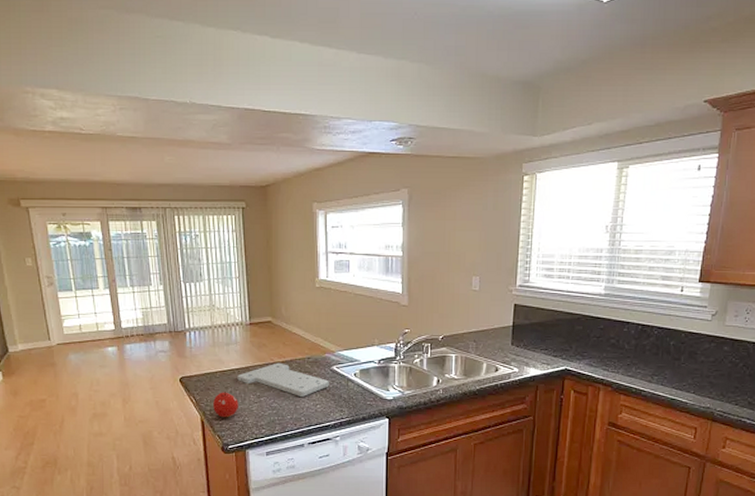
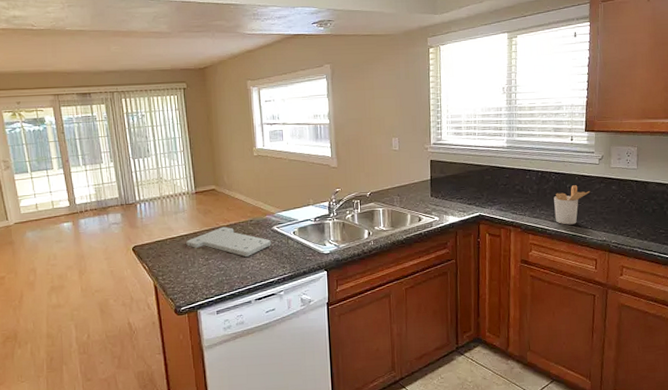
fruit: present [213,391,238,418] -> none [165,256,189,282]
utensil holder: none [652,343,698,387] -> present [554,185,591,225]

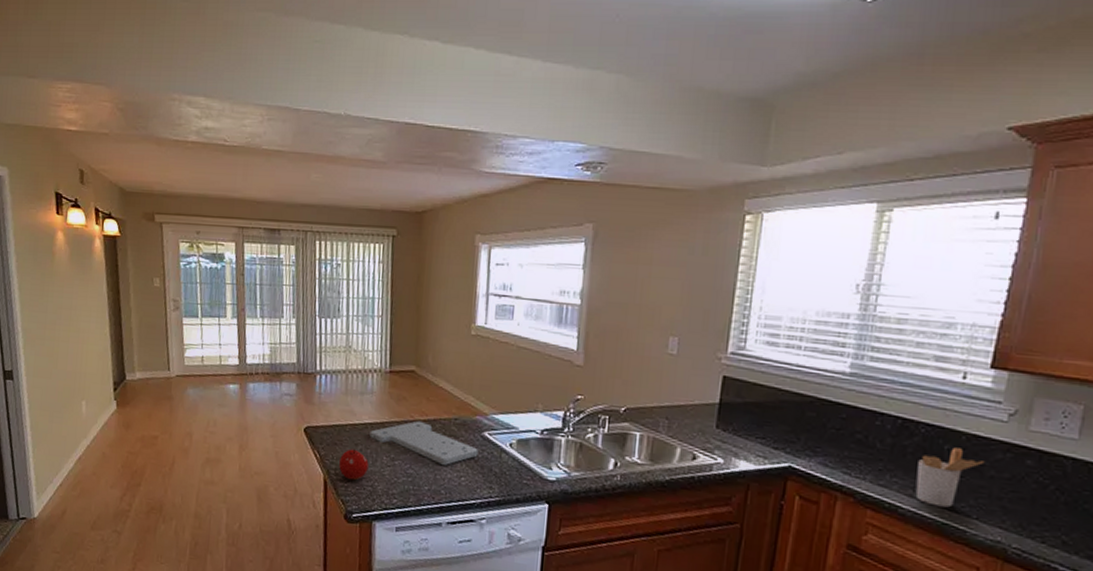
fruit: none [165,256,189,282] -> present [339,448,369,481]

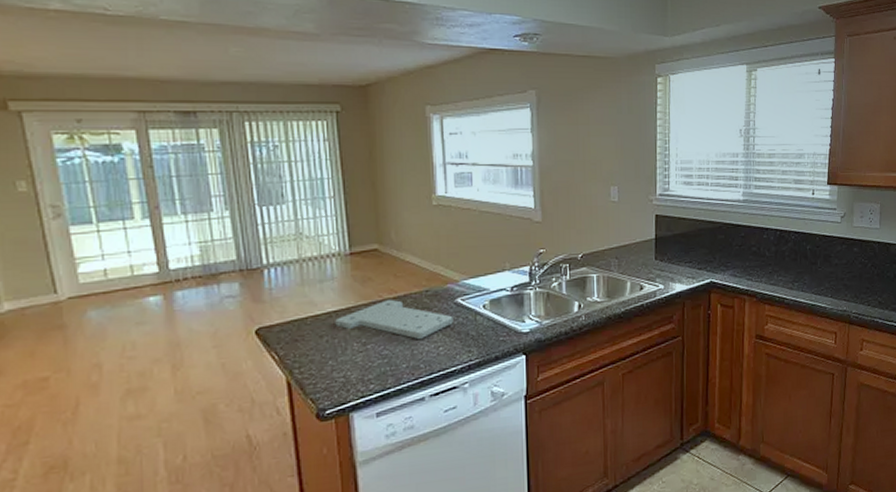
fruit: present [339,448,369,481] -> none [303,340,338,376]
utensil holder: present [915,447,986,508] -> none [793,246,832,293]

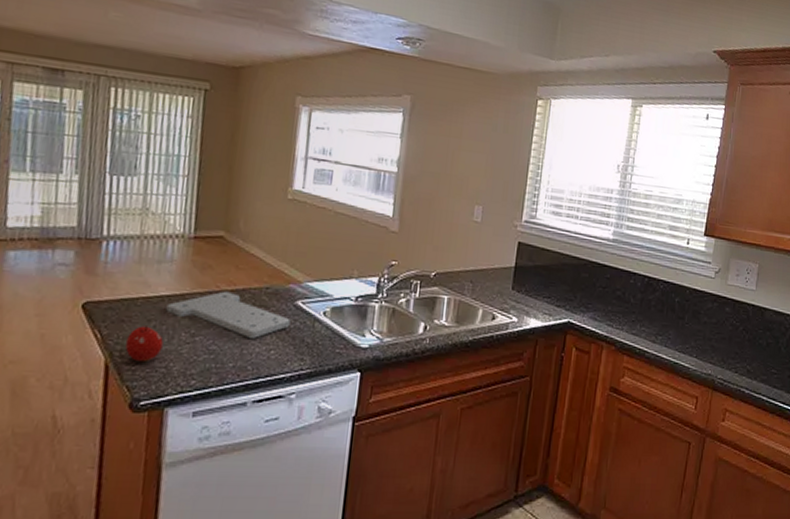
fruit: none [303,340,338,376] -> present [125,324,164,362]

